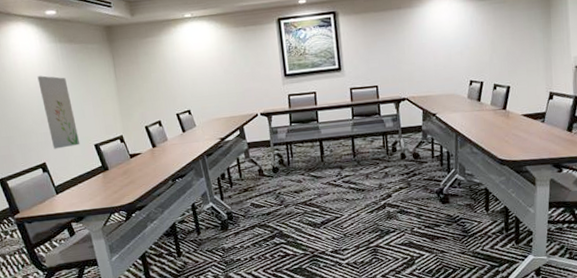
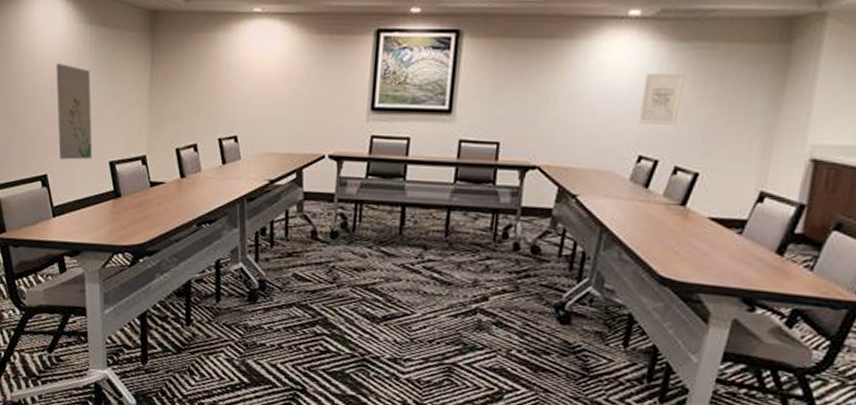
wall art: none [463,21,490,59] -> present [638,72,685,125]

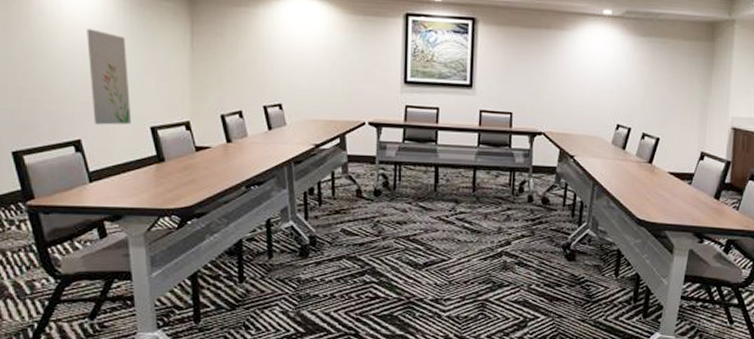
wall art: present [638,72,685,125] -> none [615,59,646,101]

